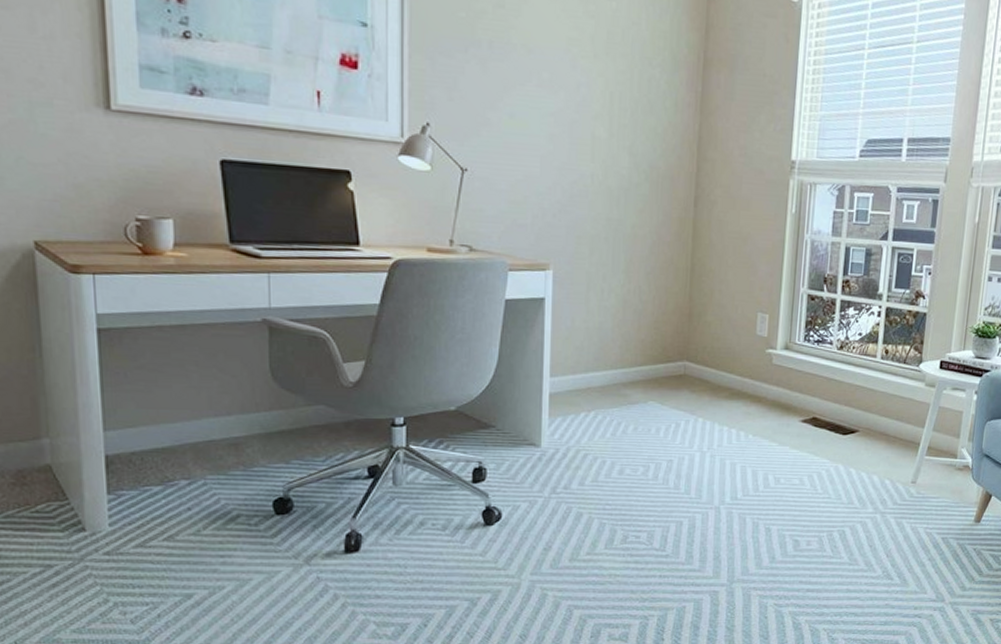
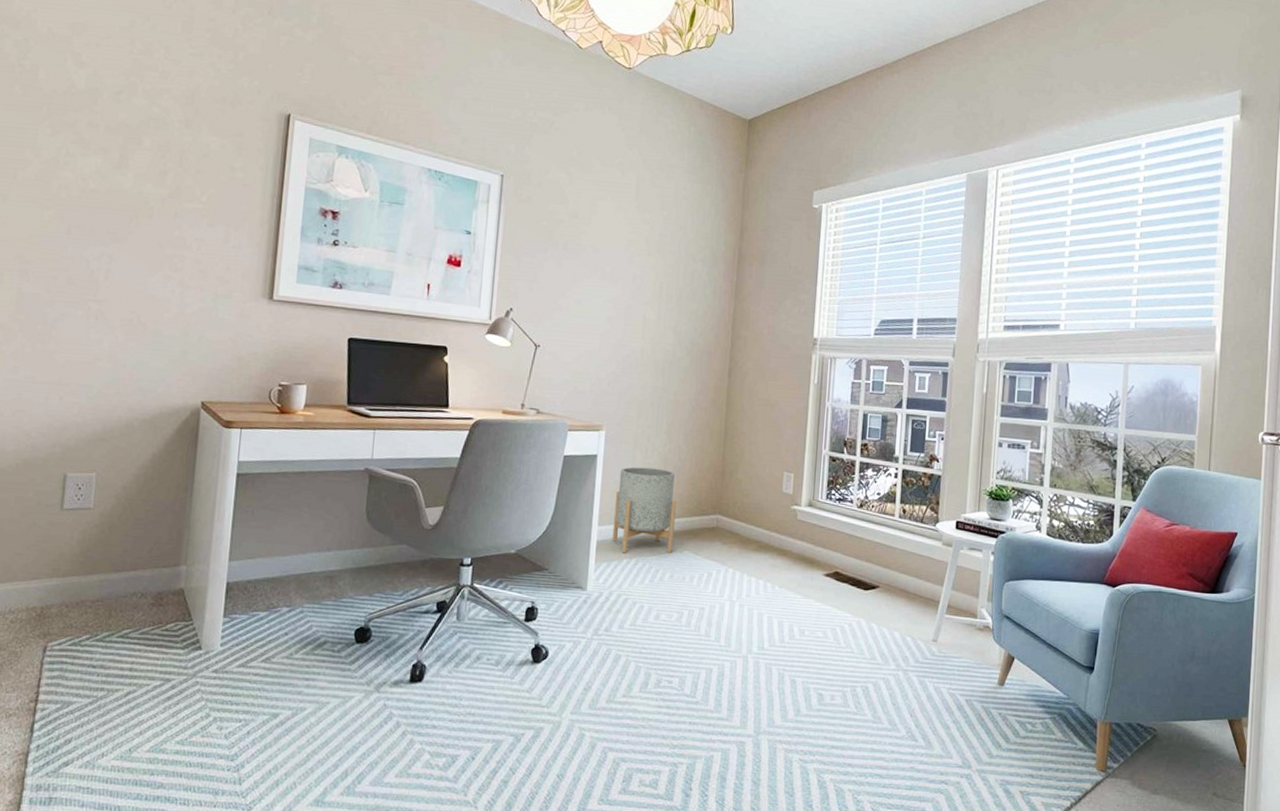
planter: none [567,310,638,406] -> present [612,467,676,554]

